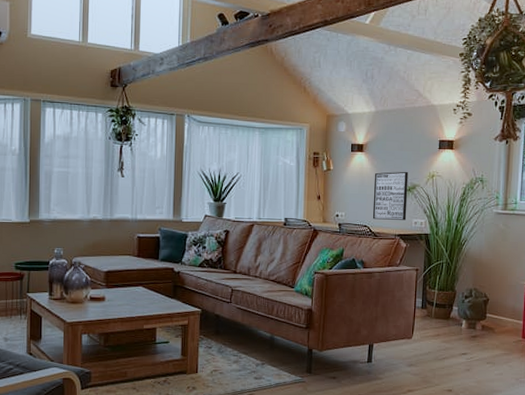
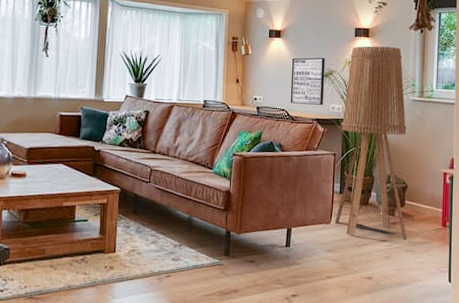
floor lamp: none [416,158,490,353] -> present [335,46,407,240]

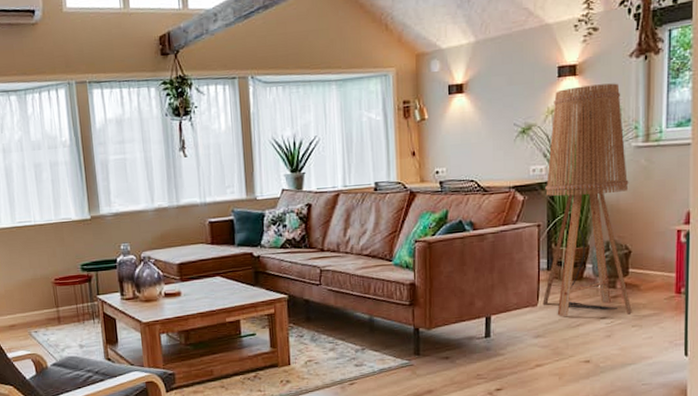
wall art: present [290,57,325,105] -> none [479,109,522,172]

